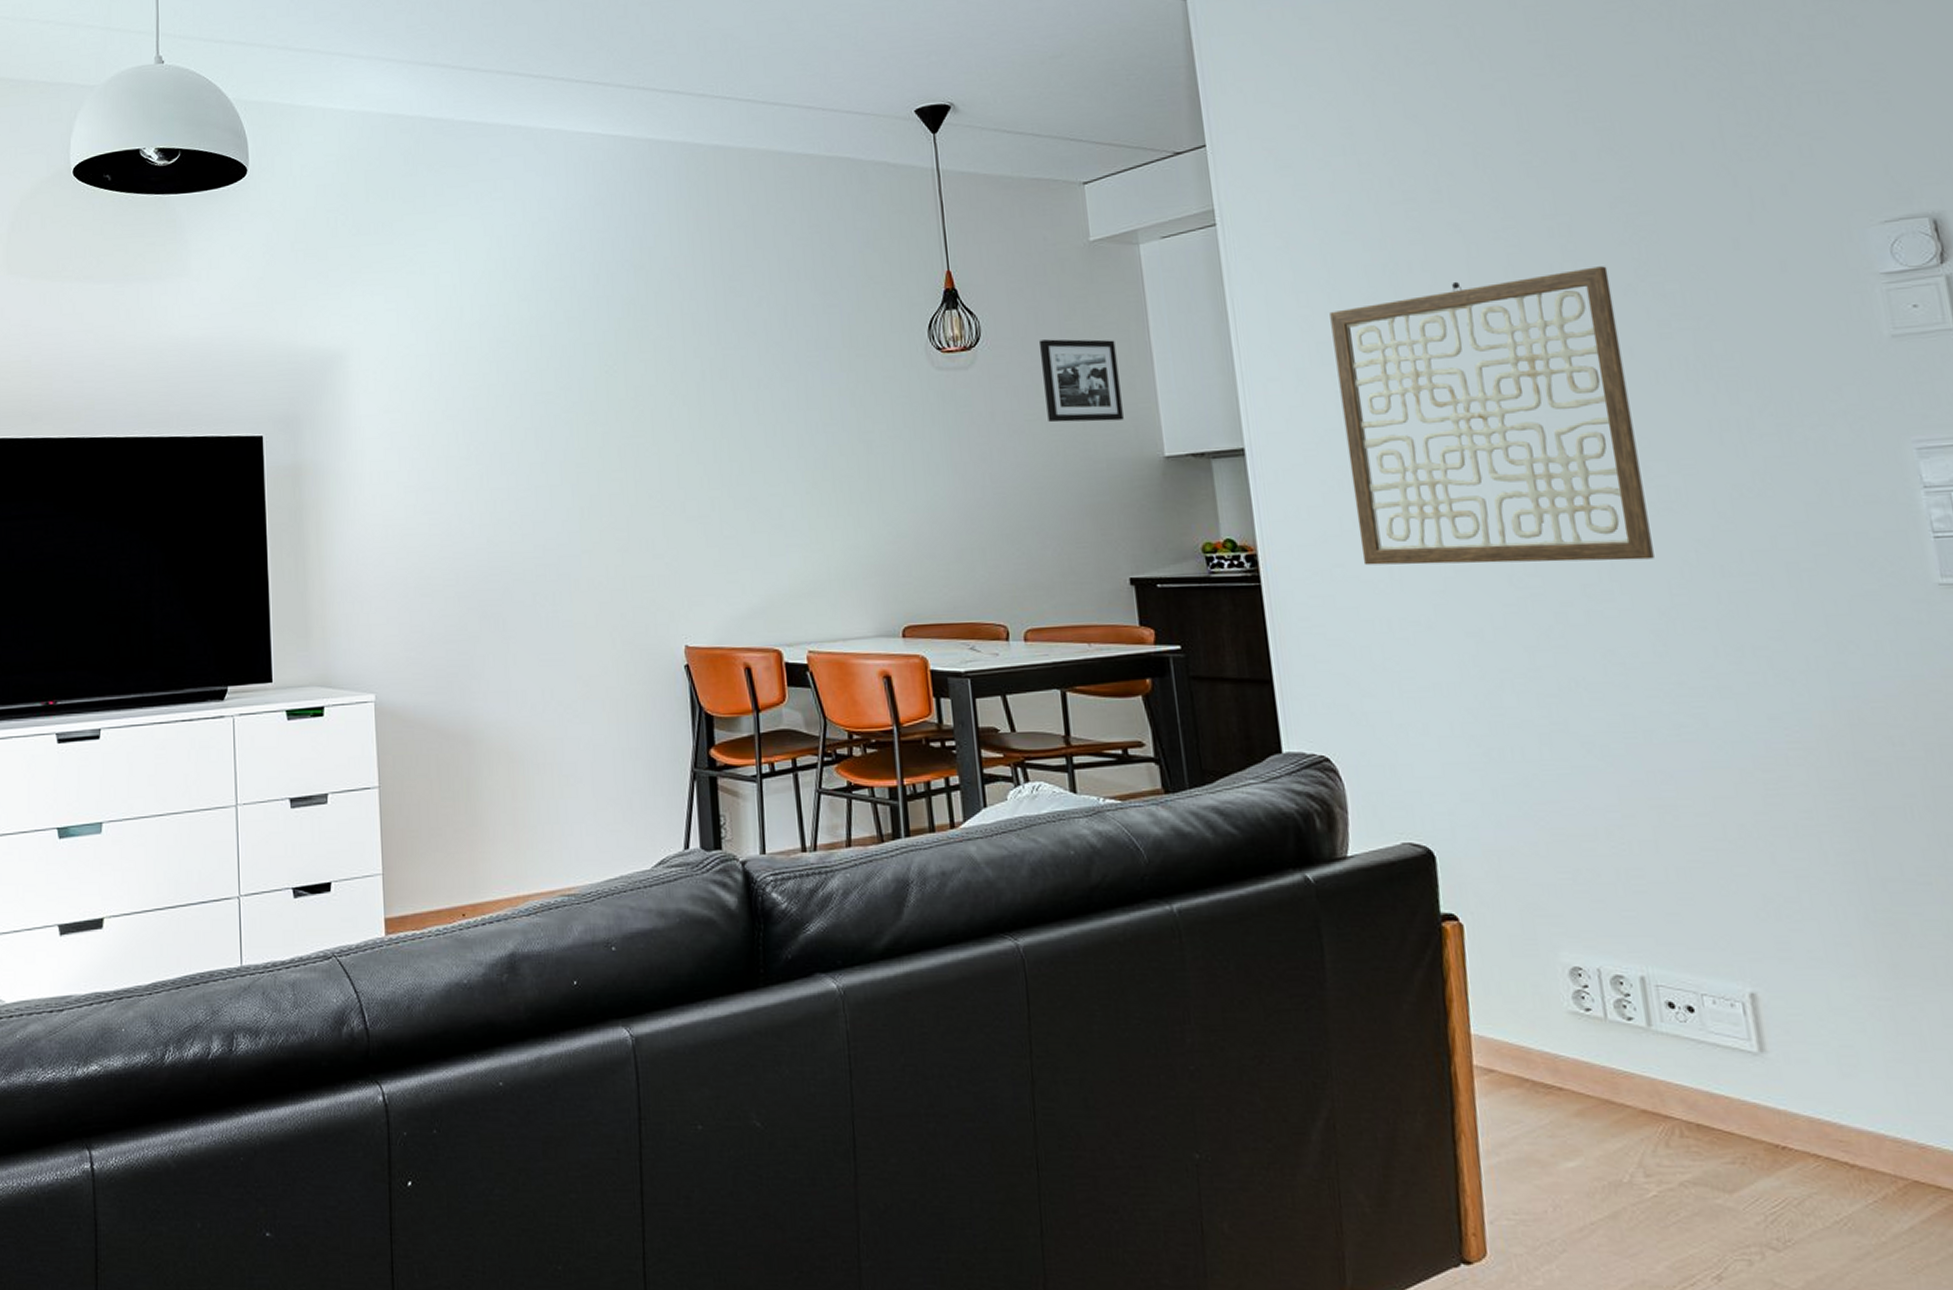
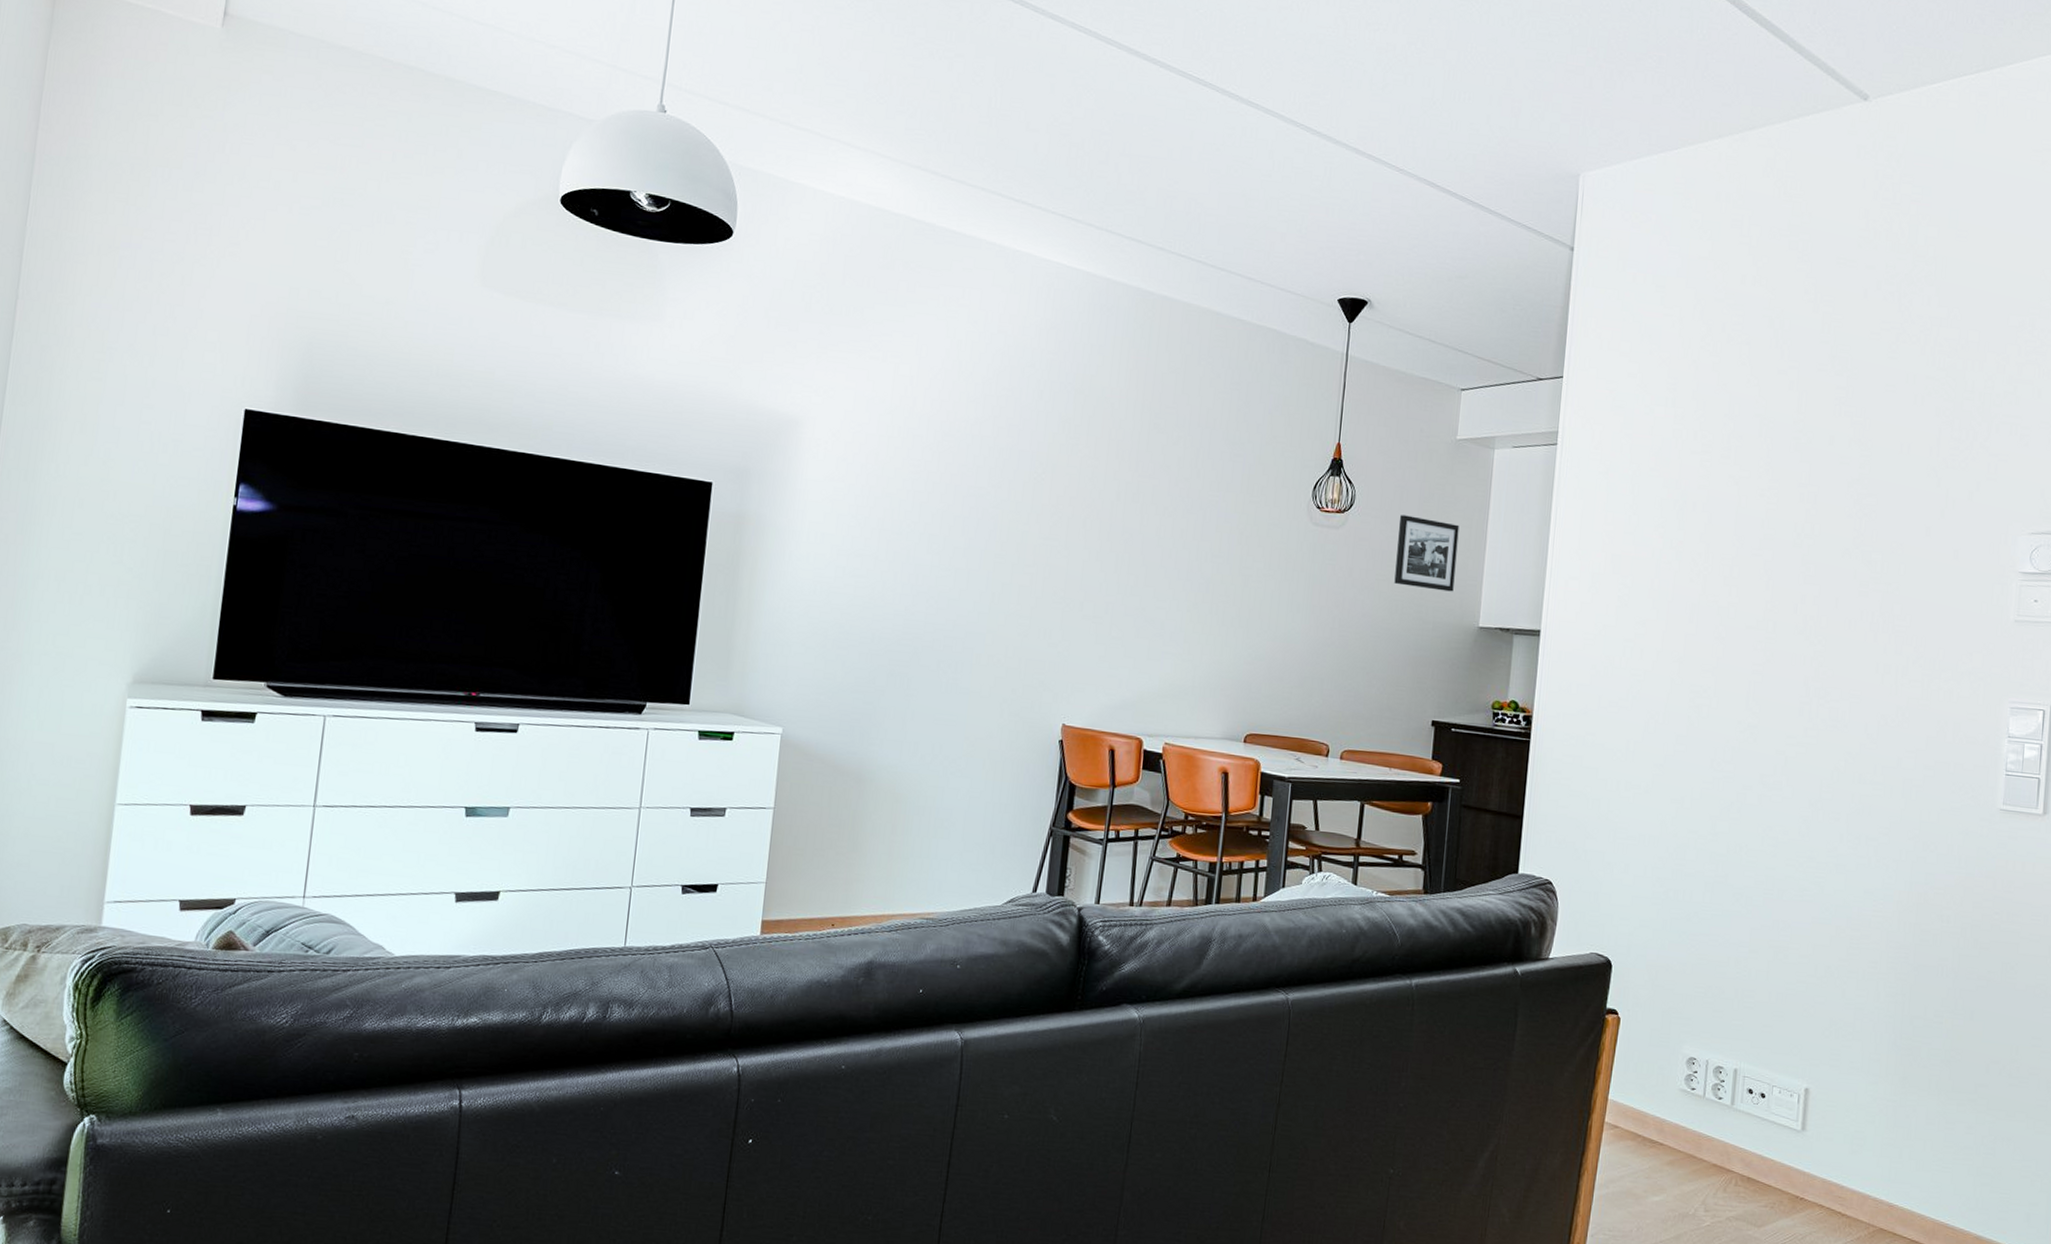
wall art: present [1330,266,1654,566] -> none [1609,524,1835,763]

